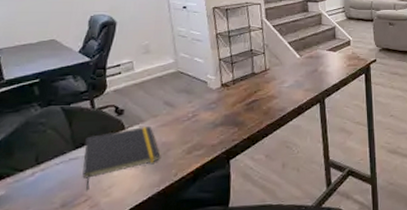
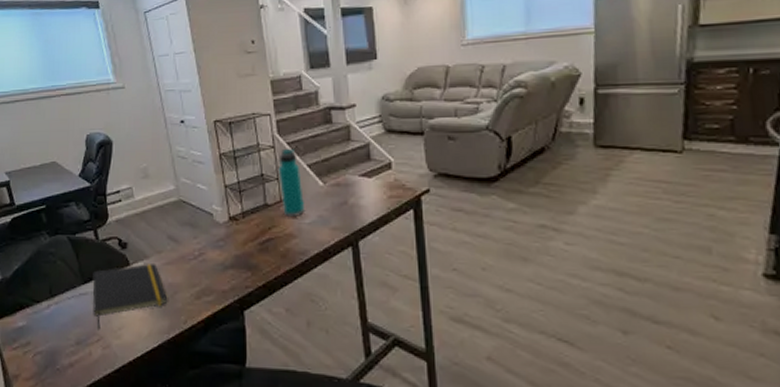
water bottle: none [265,29,284,82] -> present [278,148,304,216]

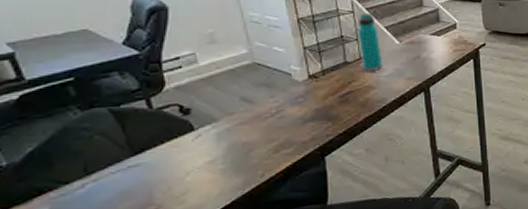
notepad: present [92,264,167,330] -> none [145,126,240,200]

